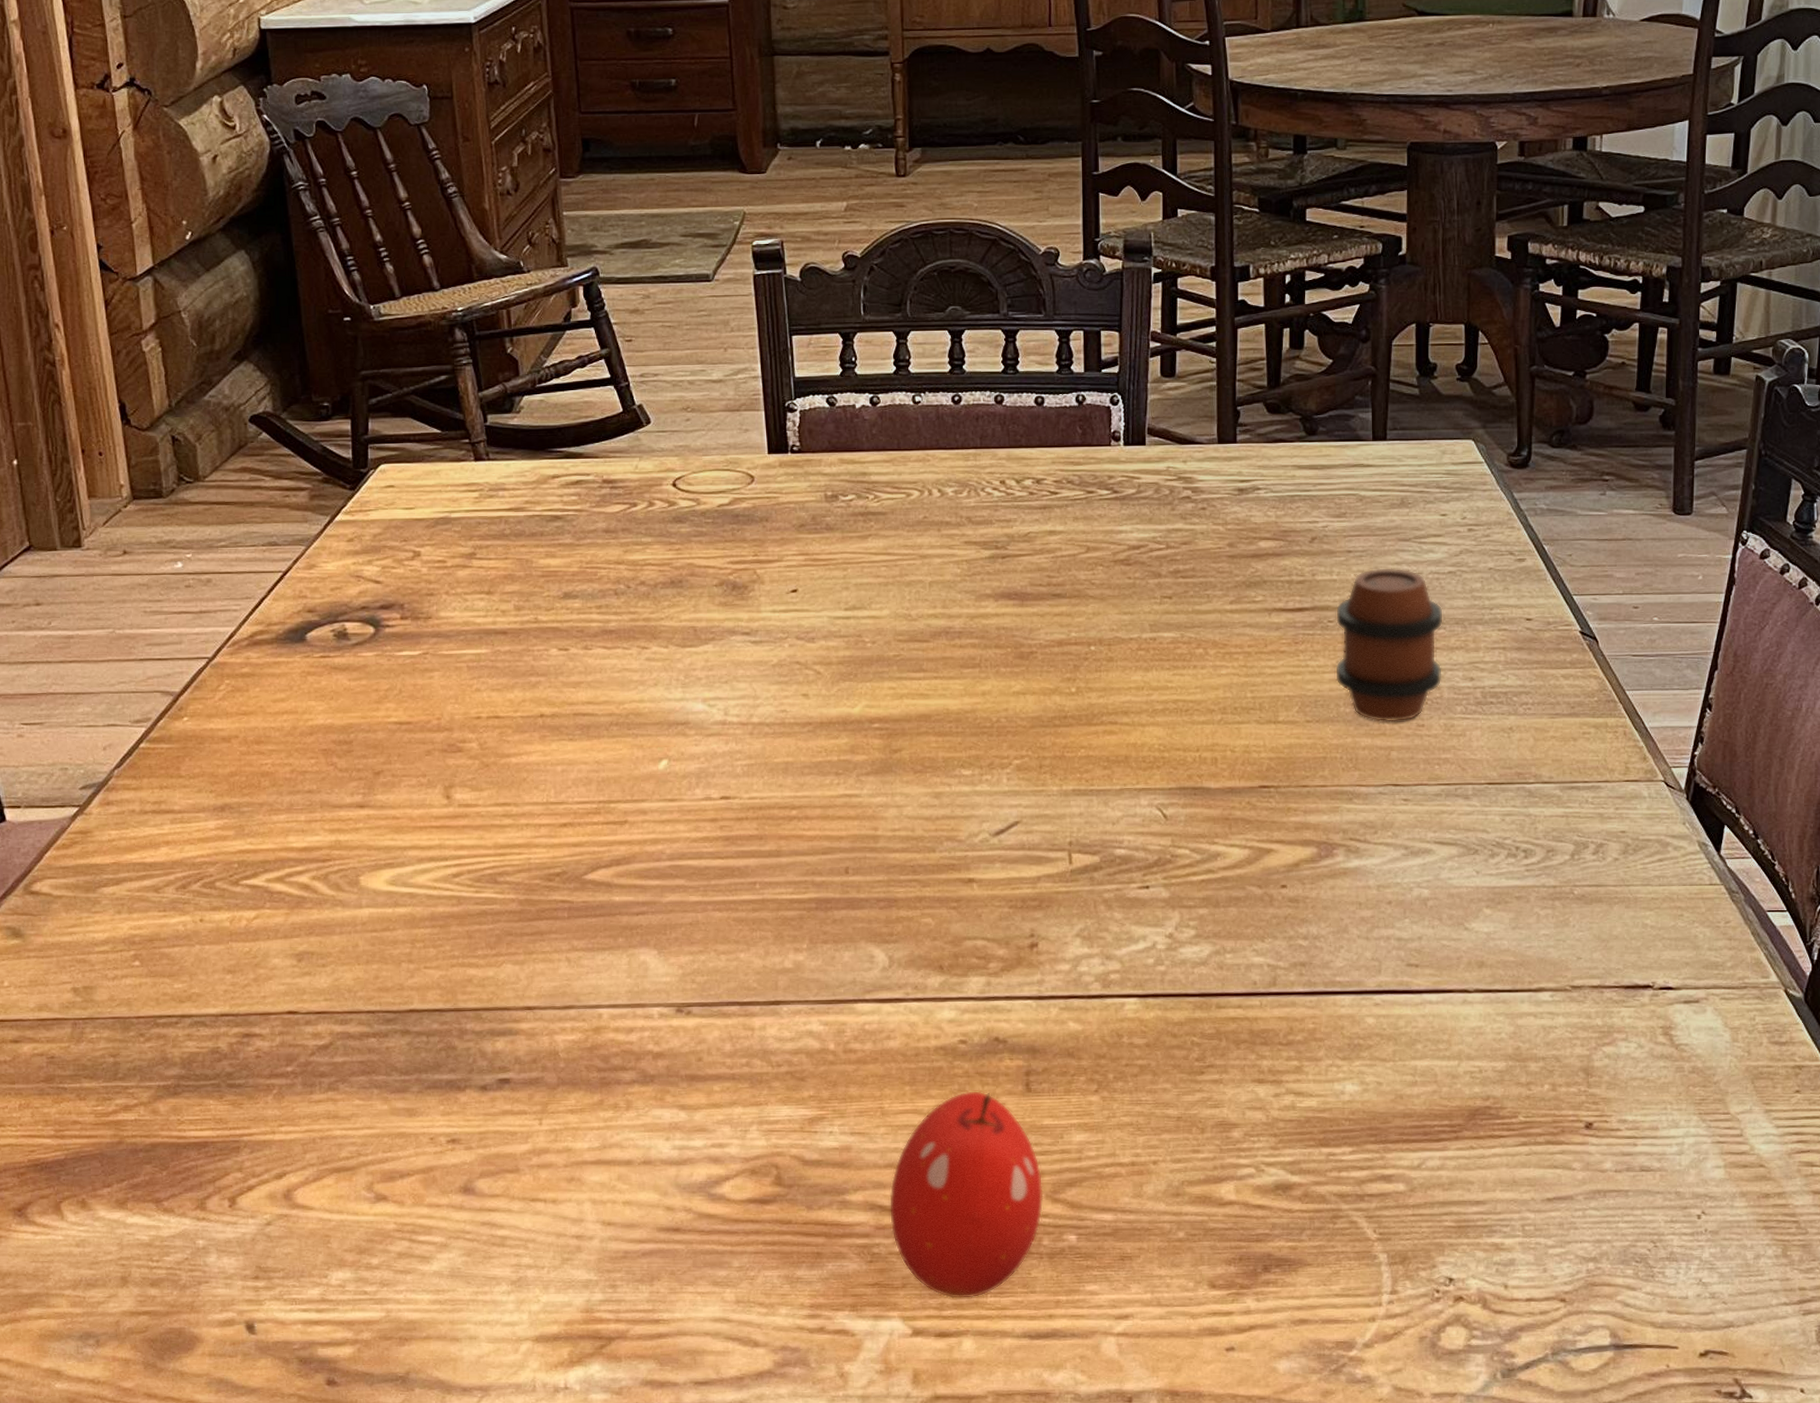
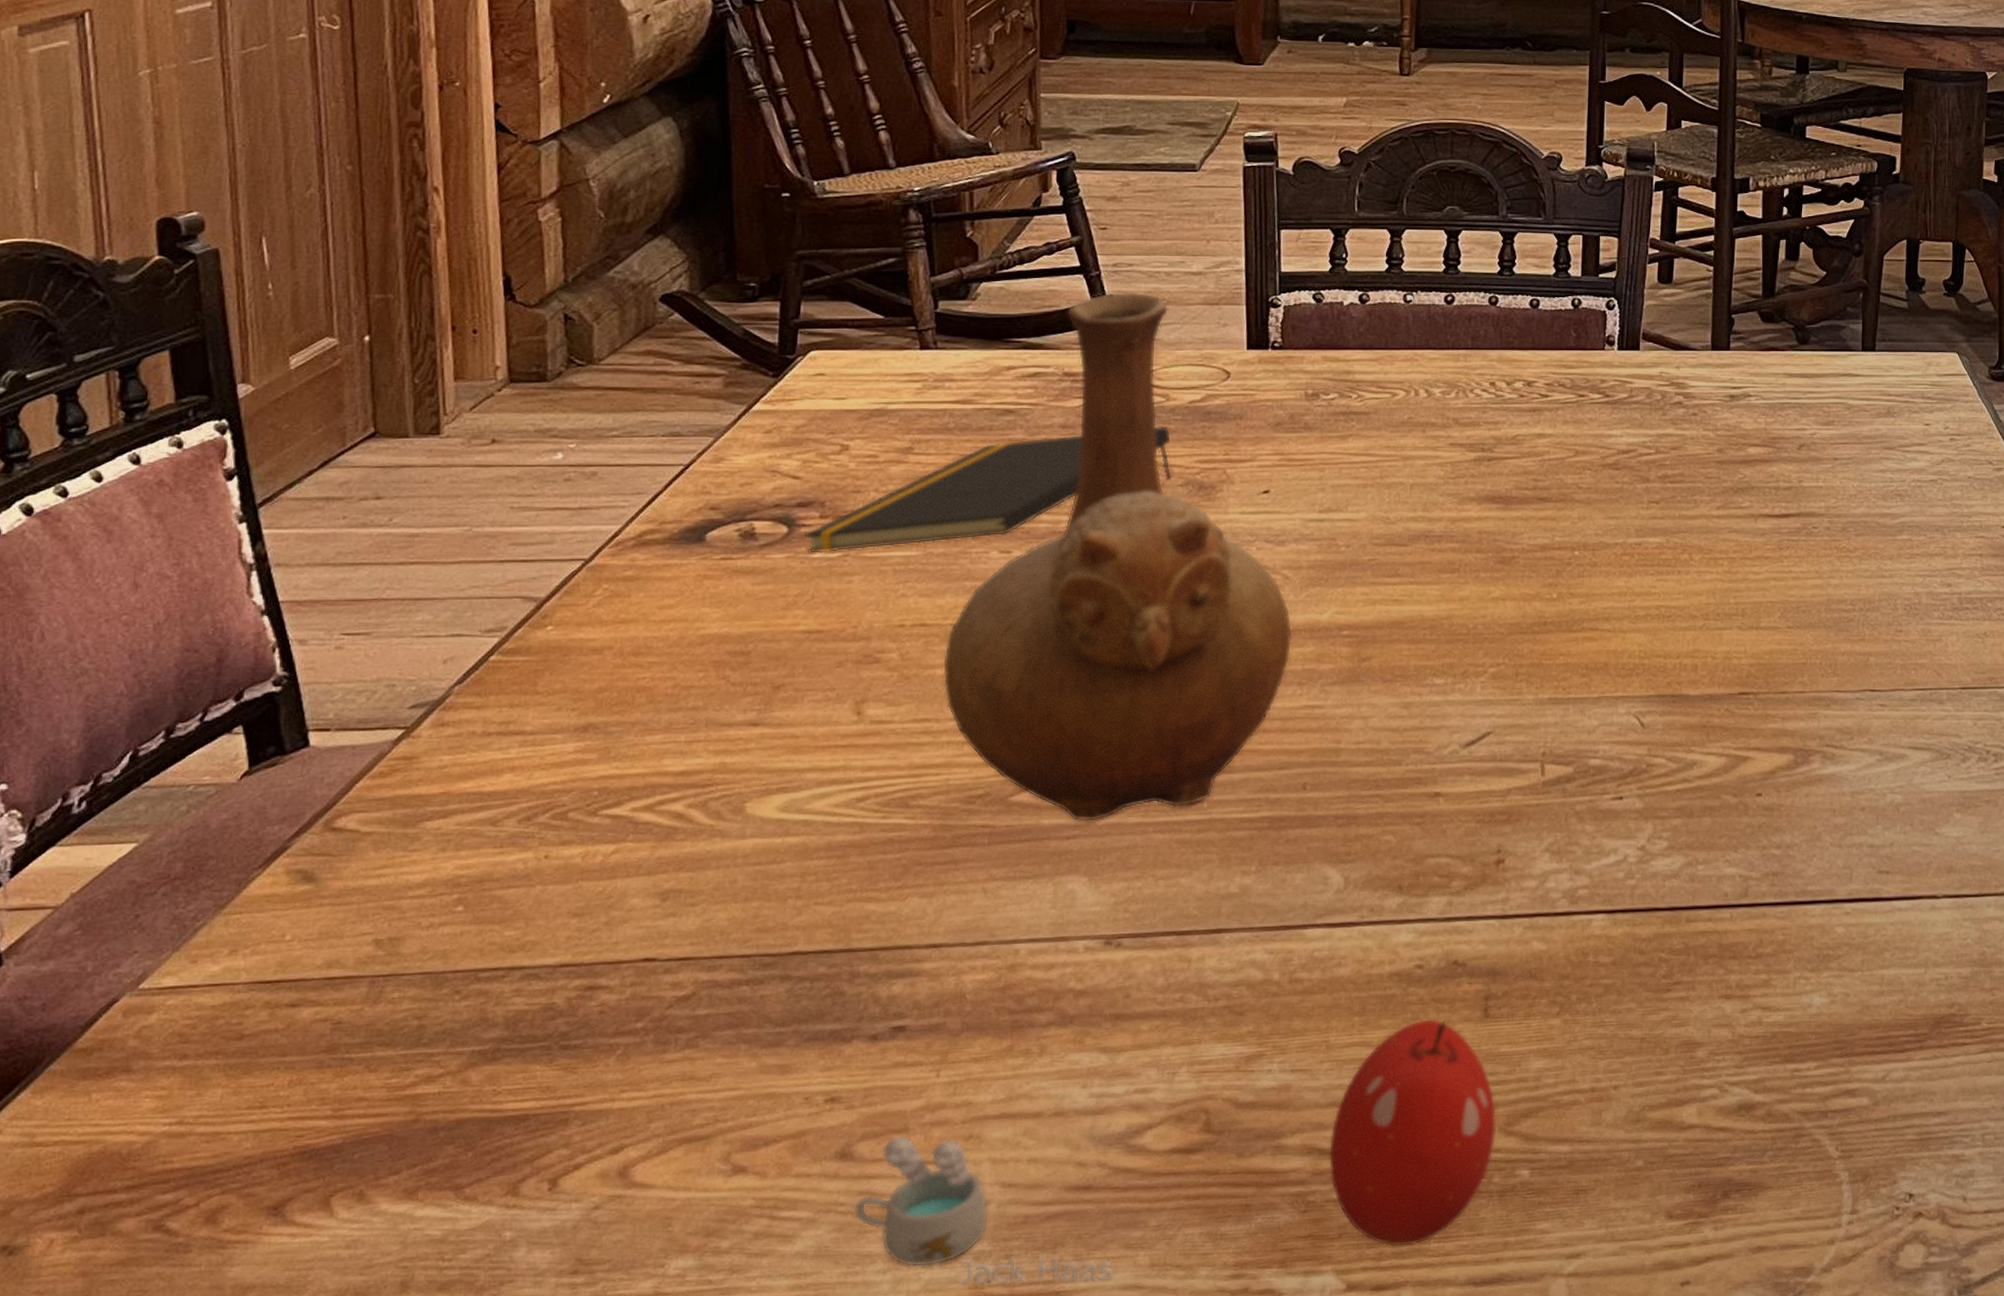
notepad: none [389,529,707,653] -> present [804,426,1172,555]
cup: none [478,1175,705,1315] -> present [853,1135,1114,1286]
vase: none [516,401,828,899] -> present [942,292,1293,822]
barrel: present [1334,568,1443,722] -> none [1817,475,1924,628]

